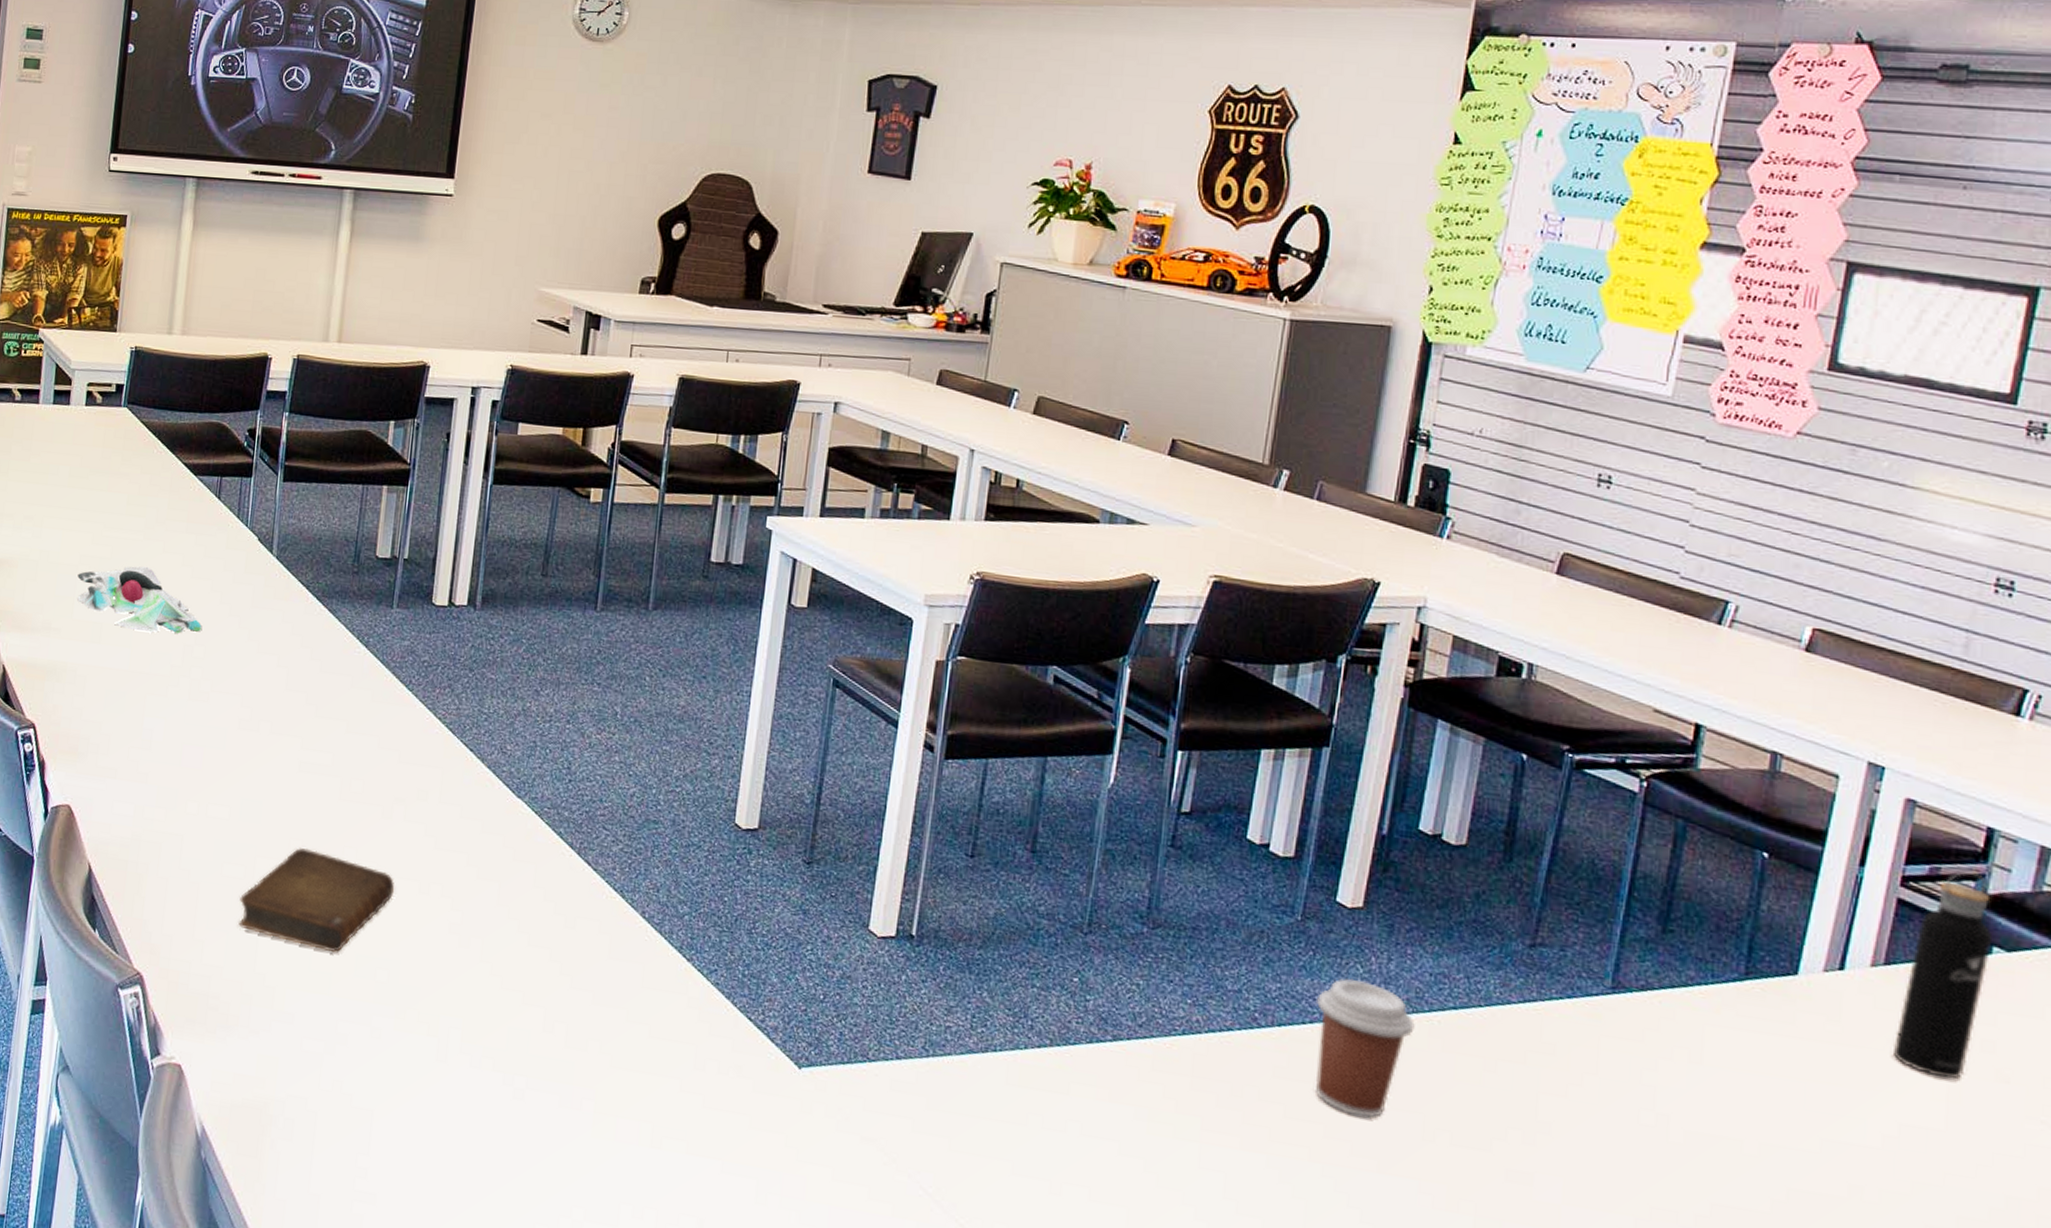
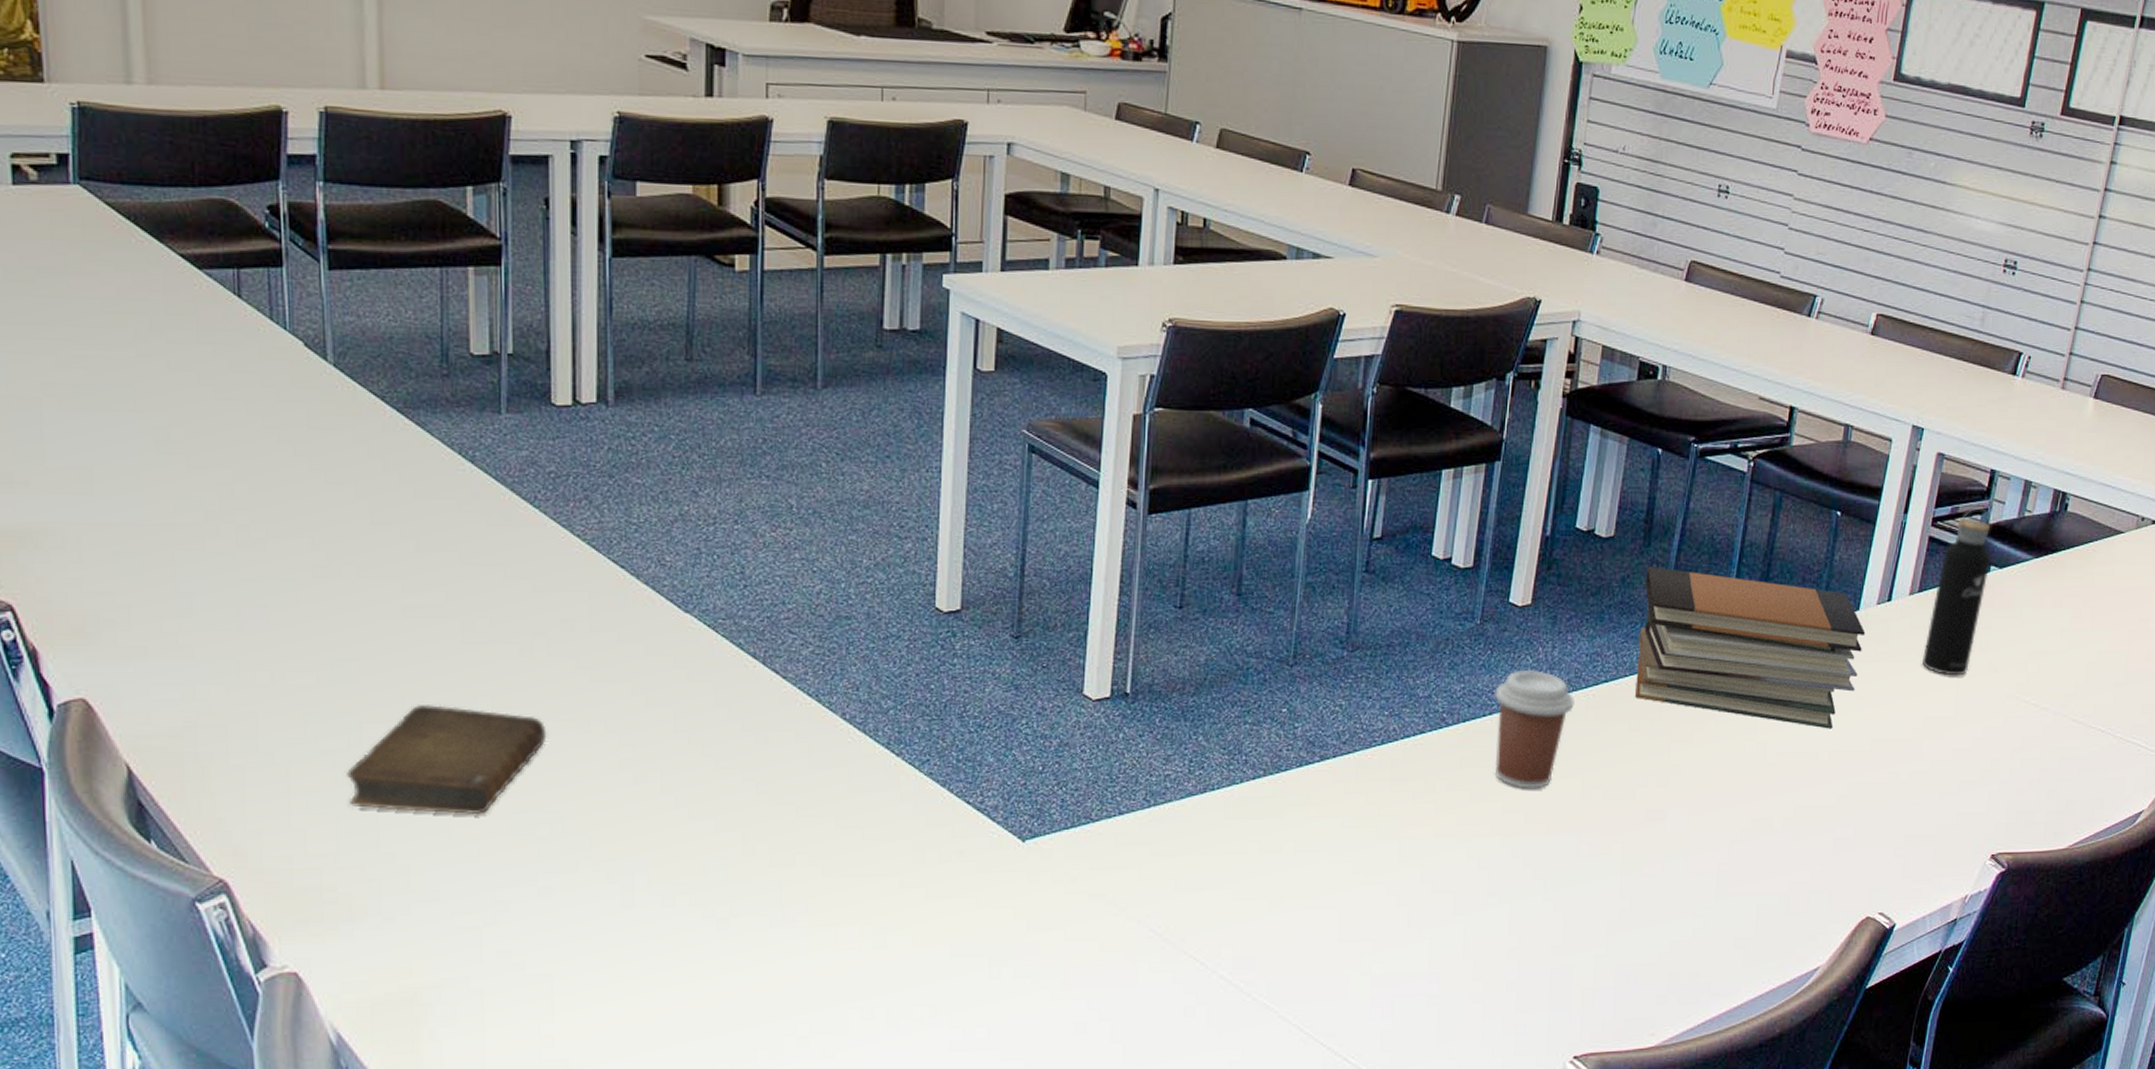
paper: present [76,566,203,634] -> none [42,390,242,474]
book stack: none [1492,884,1808,1115] -> present [1635,566,1866,729]

